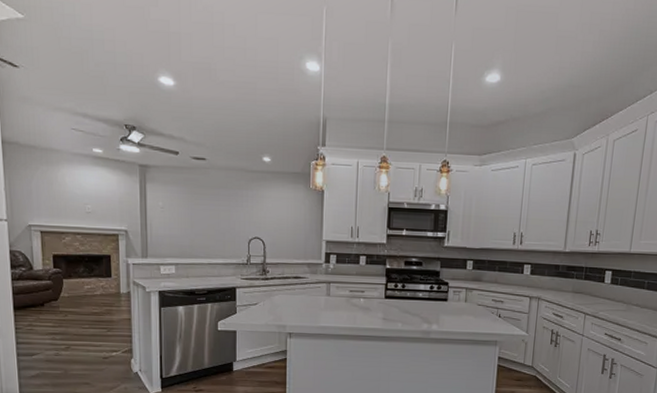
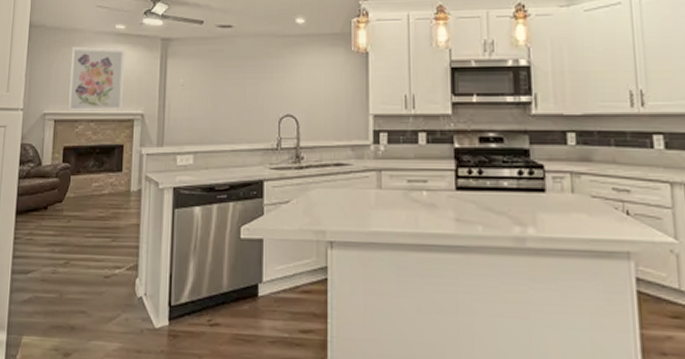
wall art: none [50,165,107,227] -> present [67,46,125,111]

